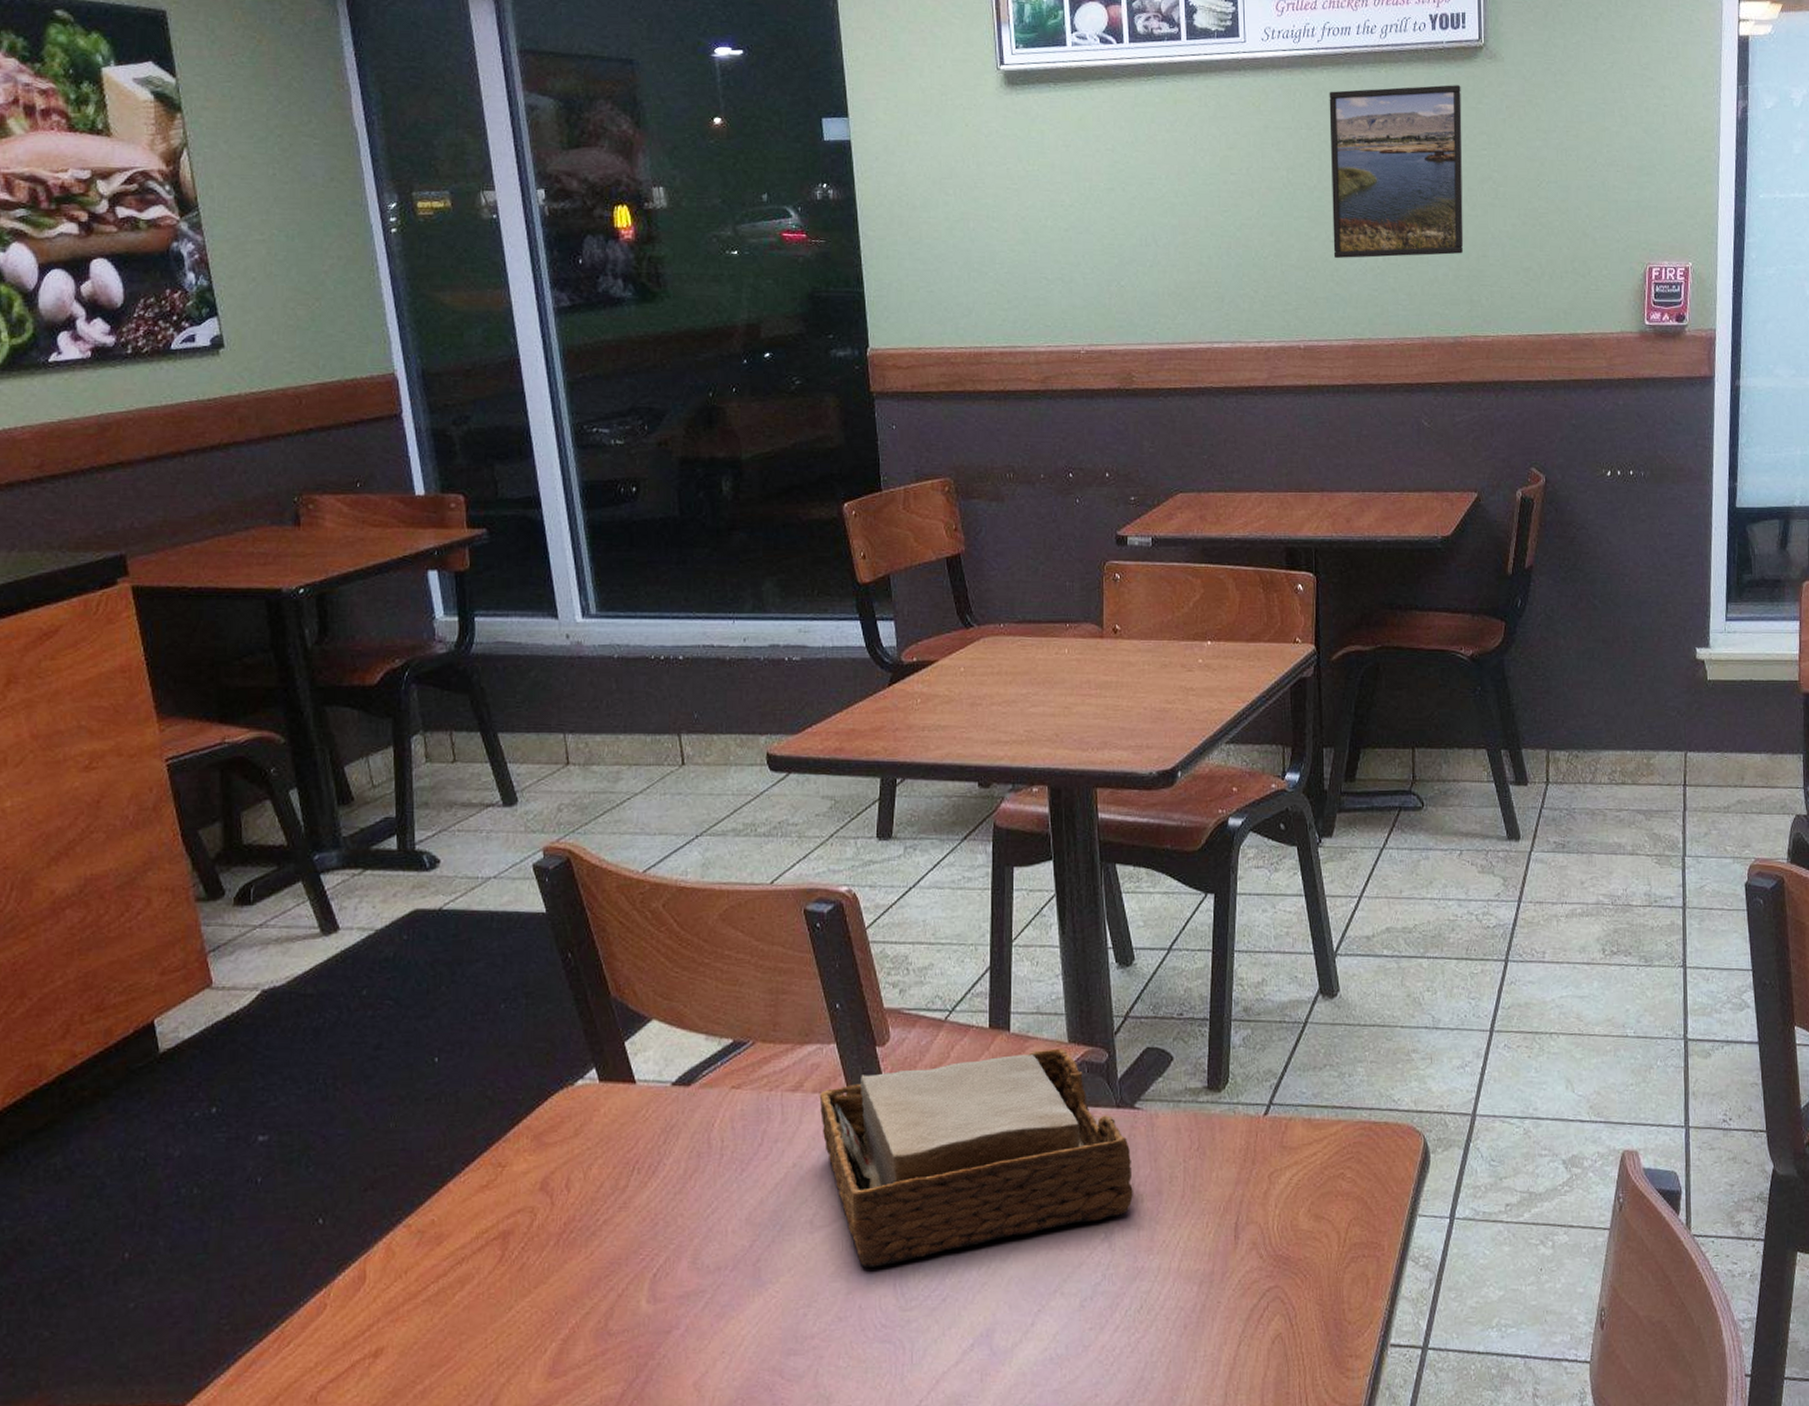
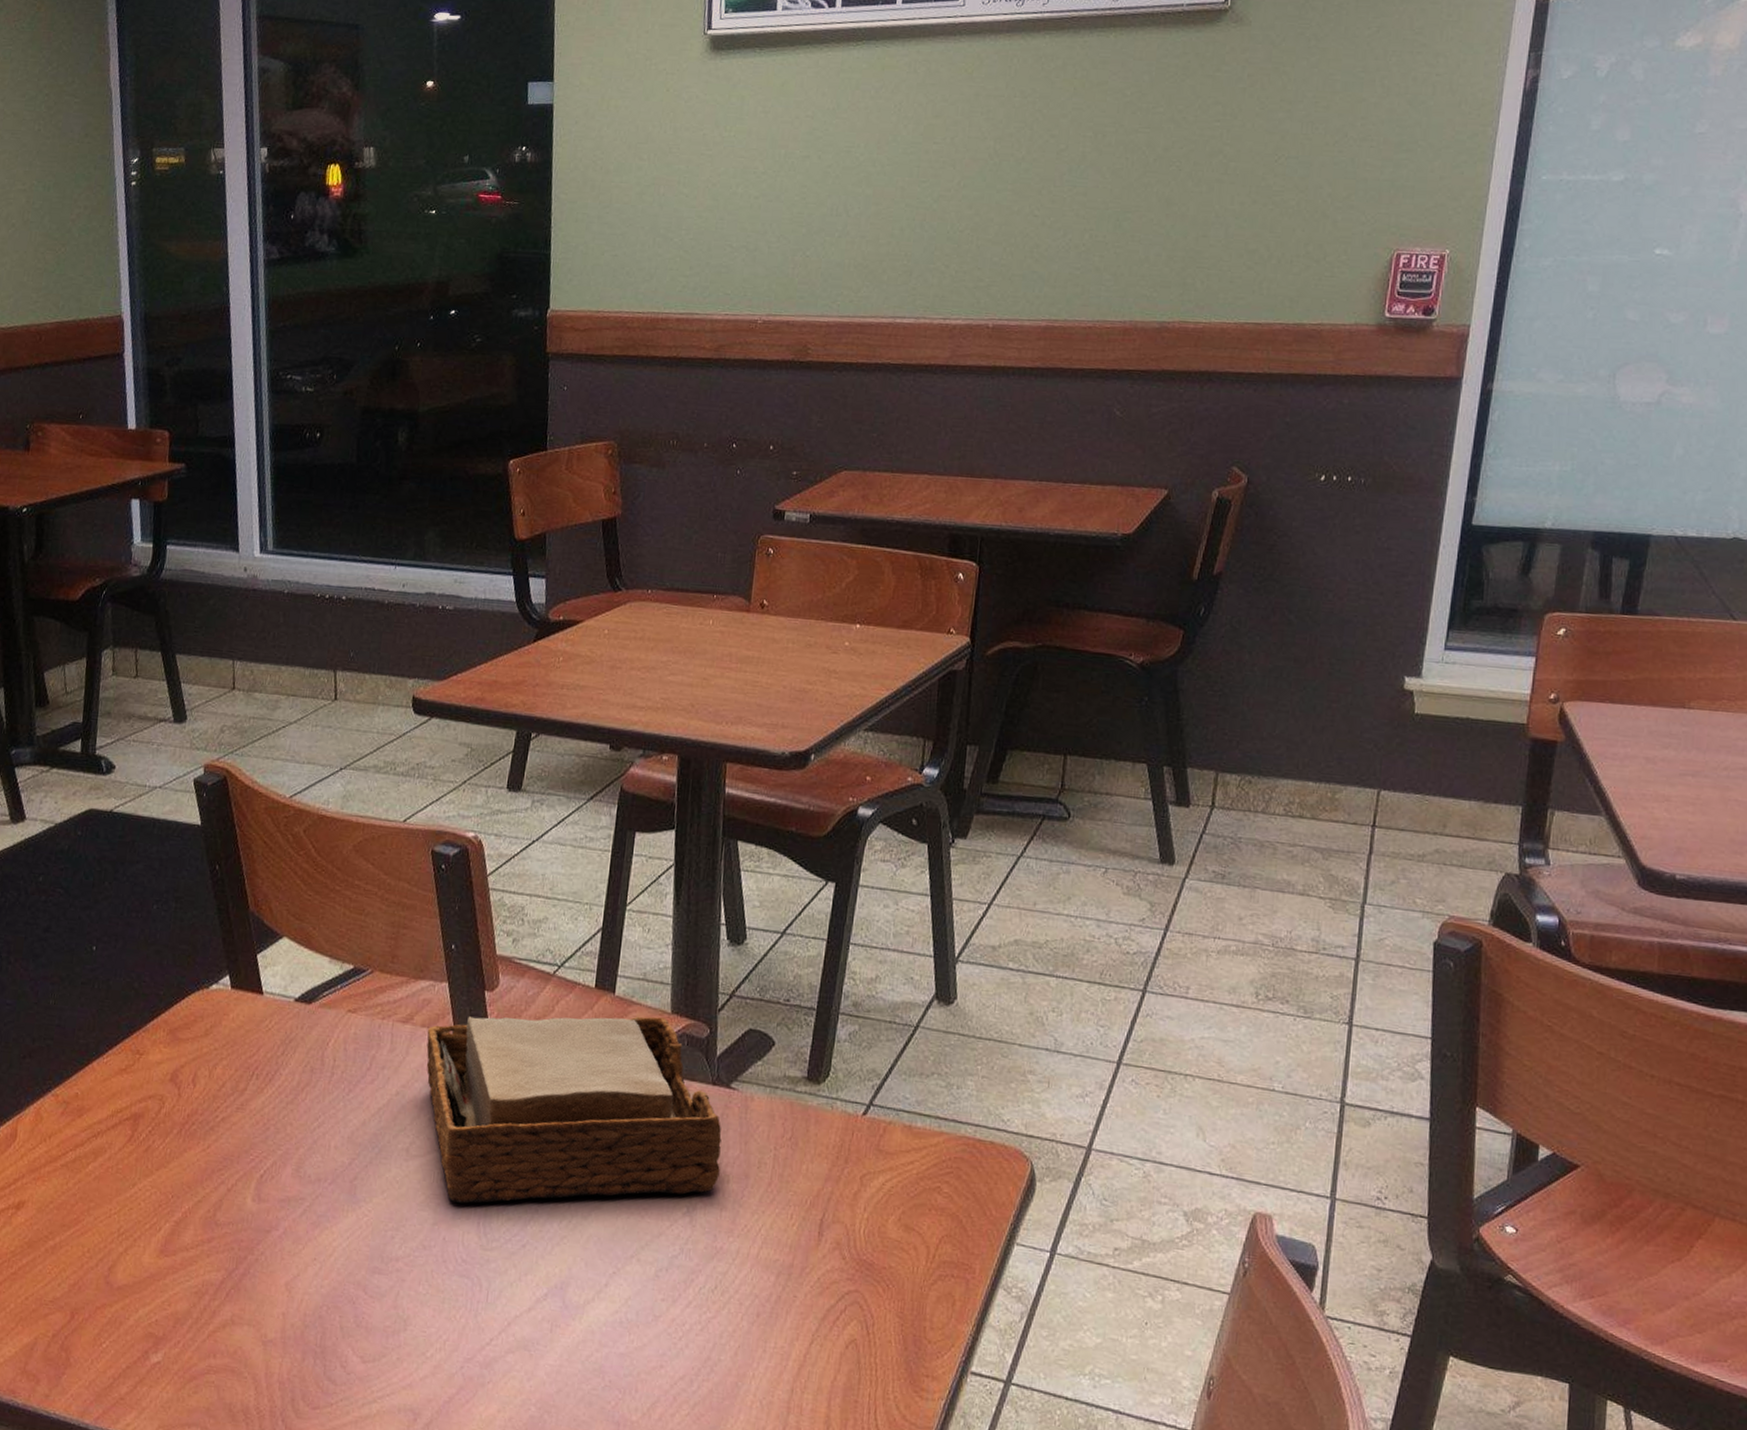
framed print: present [1329,85,1464,259] -> none [1035,51,1198,235]

